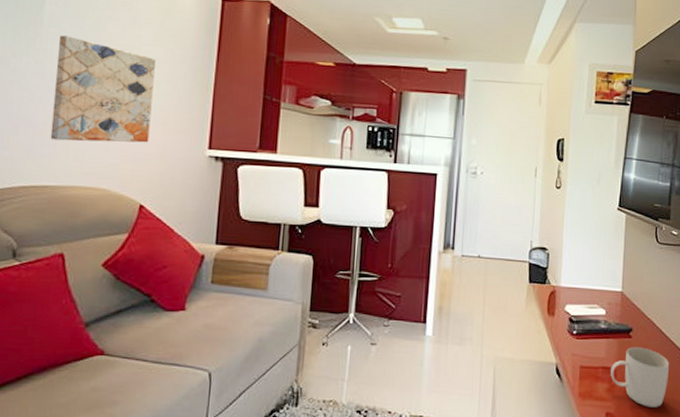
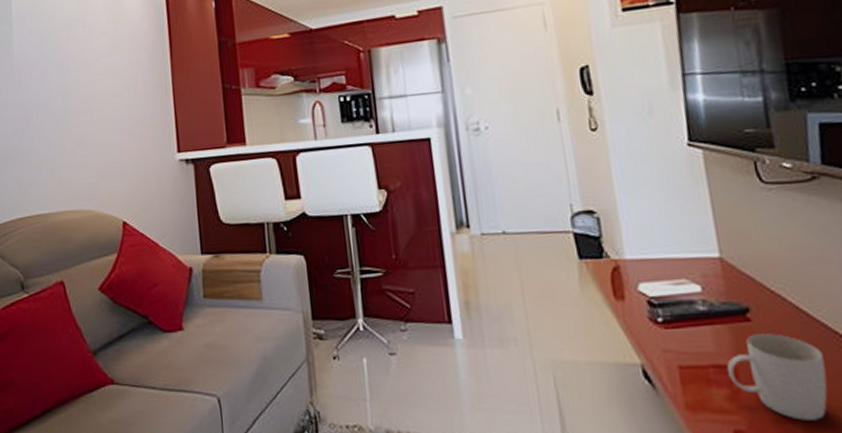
wall art: present [50,35,155,143] -> none [29,63,121,168]

